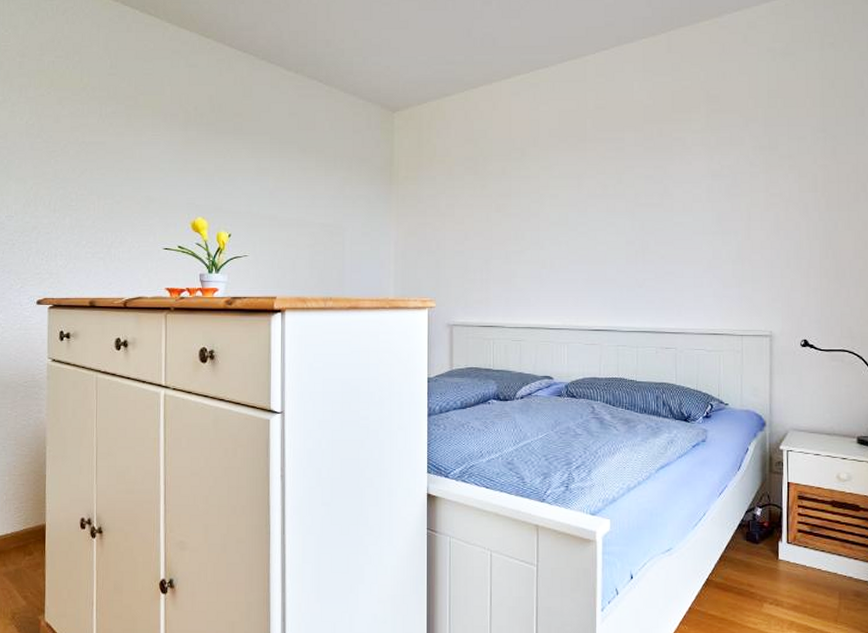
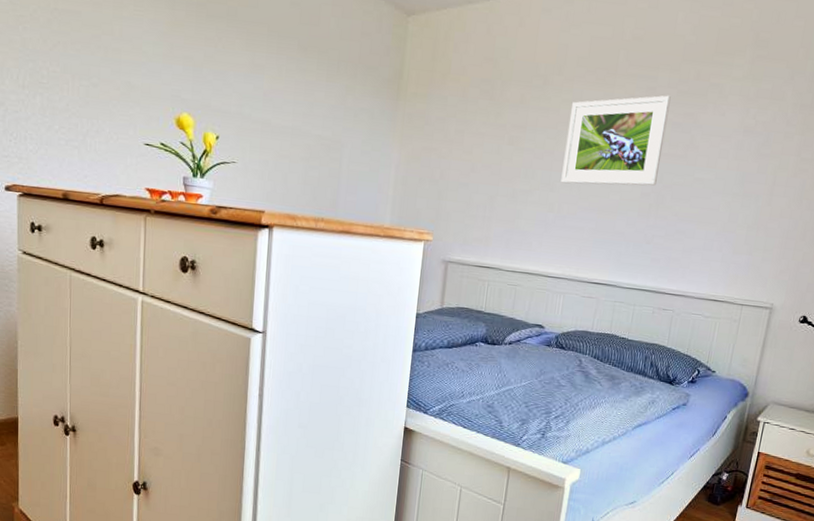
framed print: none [549,152,640,241] -> present [561,95,671,186]

